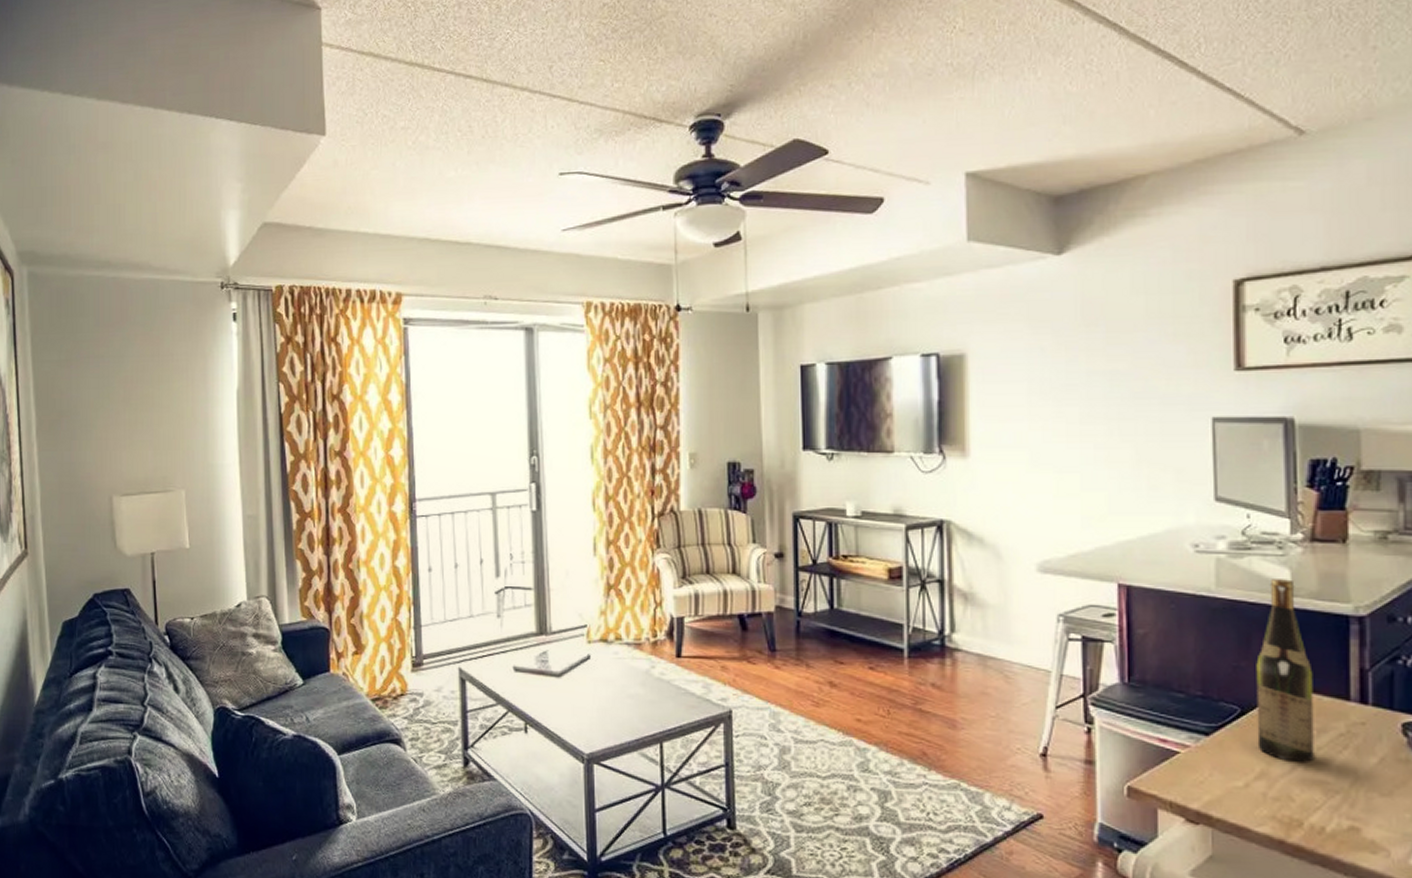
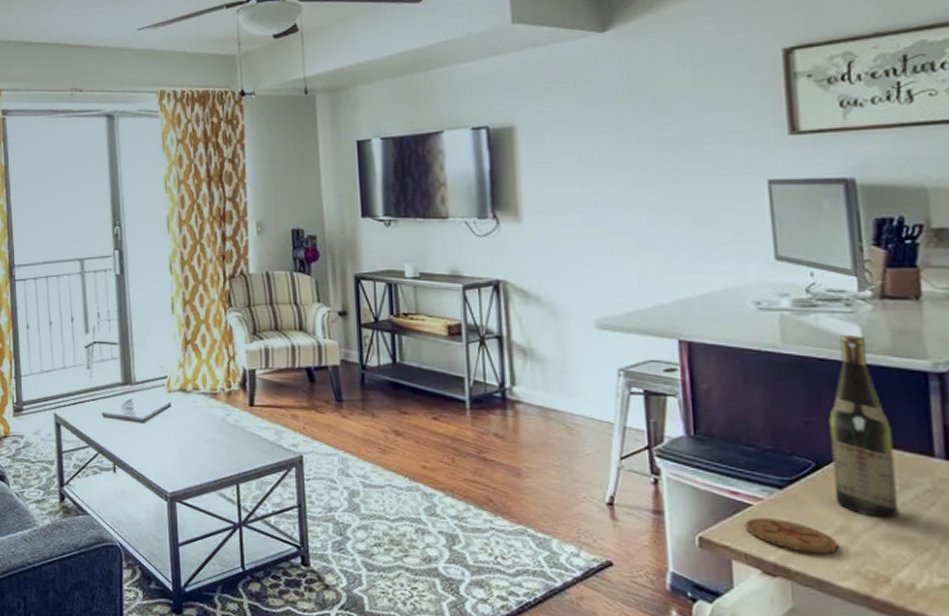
coaster: none [1171,765,1258,800] -> present [744,517,839,554]

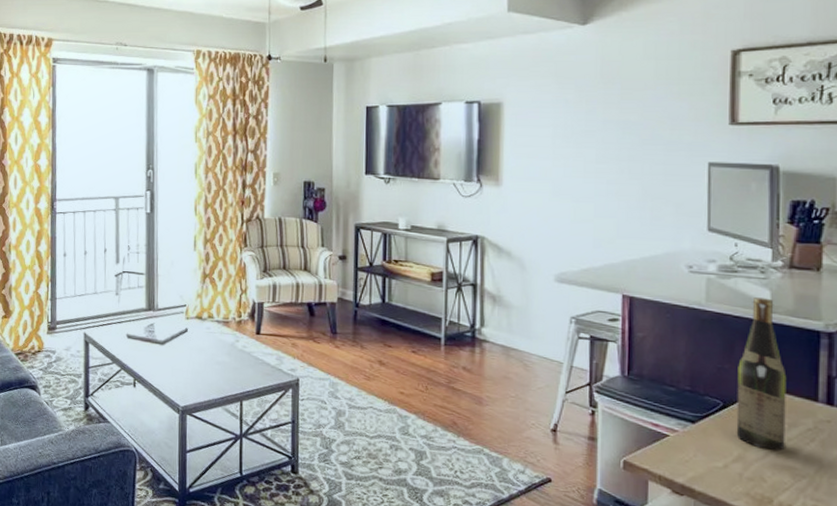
coaster: present [744,517,839,554] -> none [661,446,735,478]

